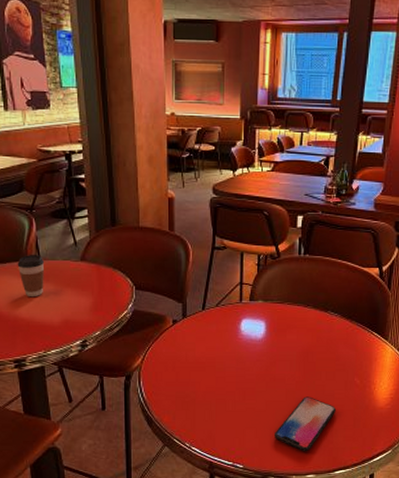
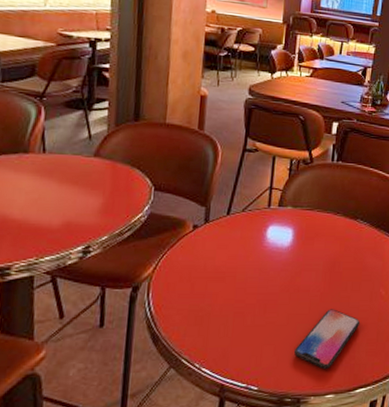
coffee cup: present [17,255,44,298] -> none [15,147,49,196]

